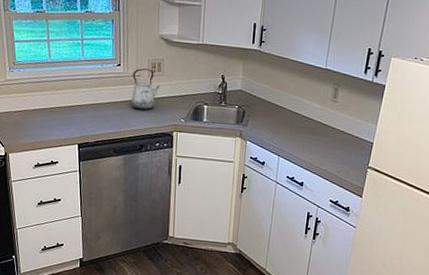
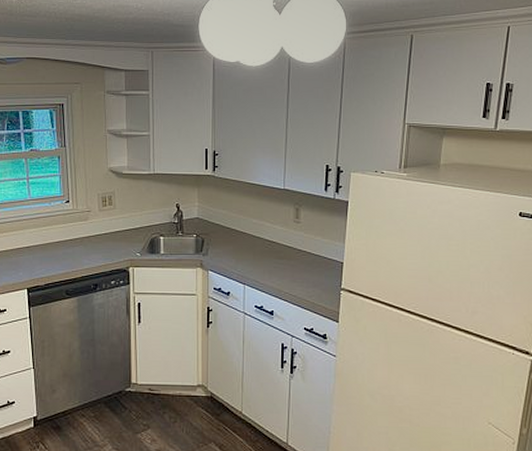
kettle: present [131,68,160,111] -> none [82,203,112,247]

